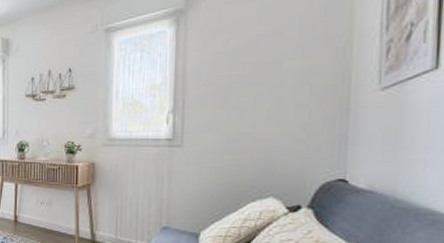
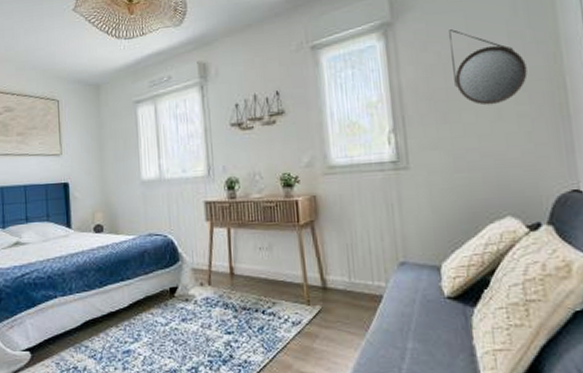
home mirror: none [238,19,313,94] -> present [448,29,528,106]

